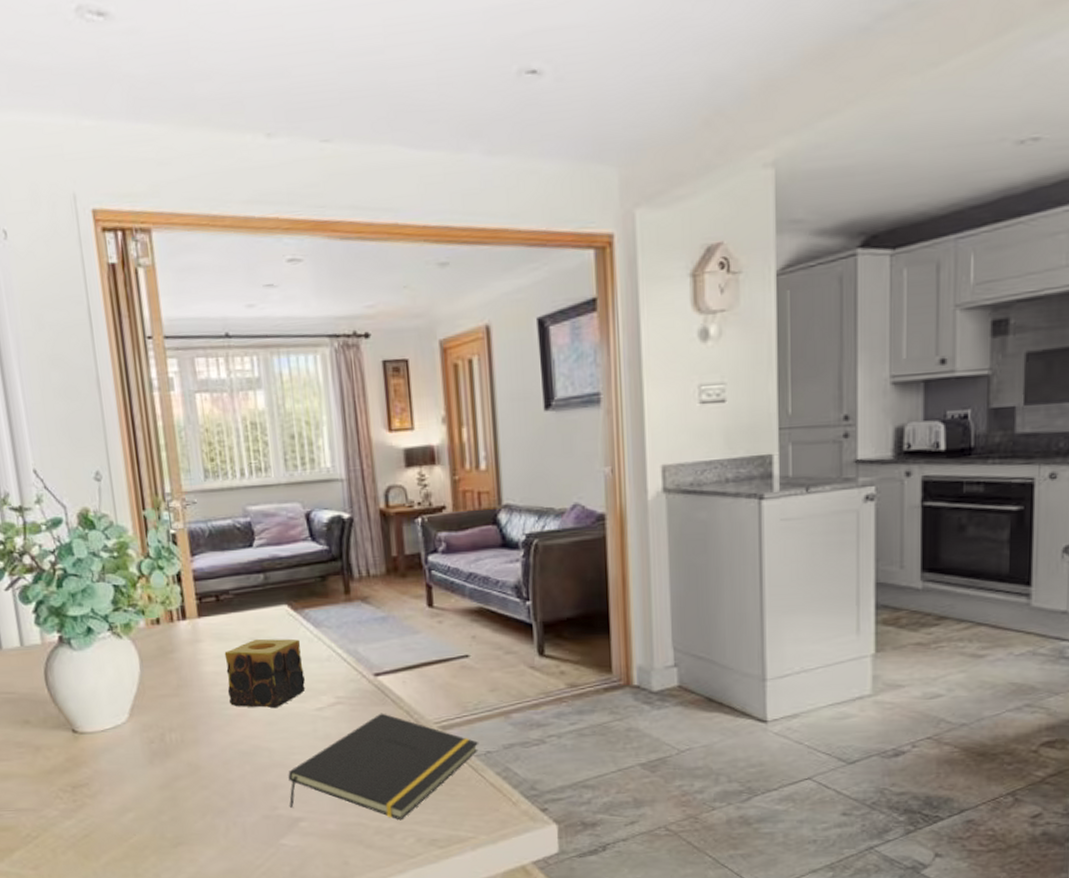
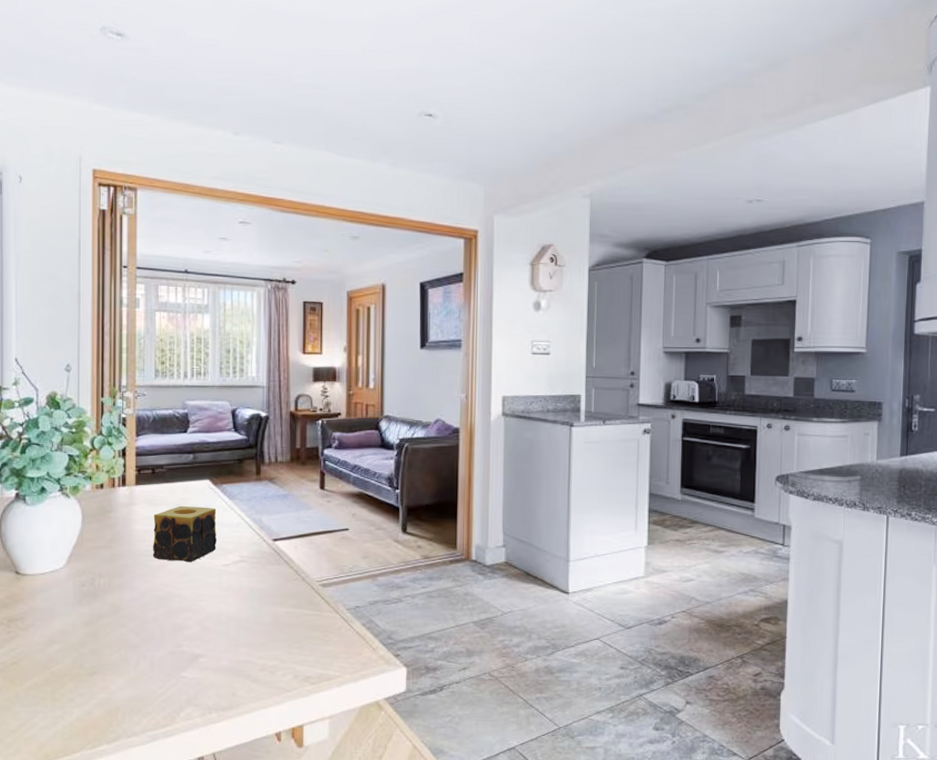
notepad: present [288,713,479,821] -> none [192,571,351,660]

